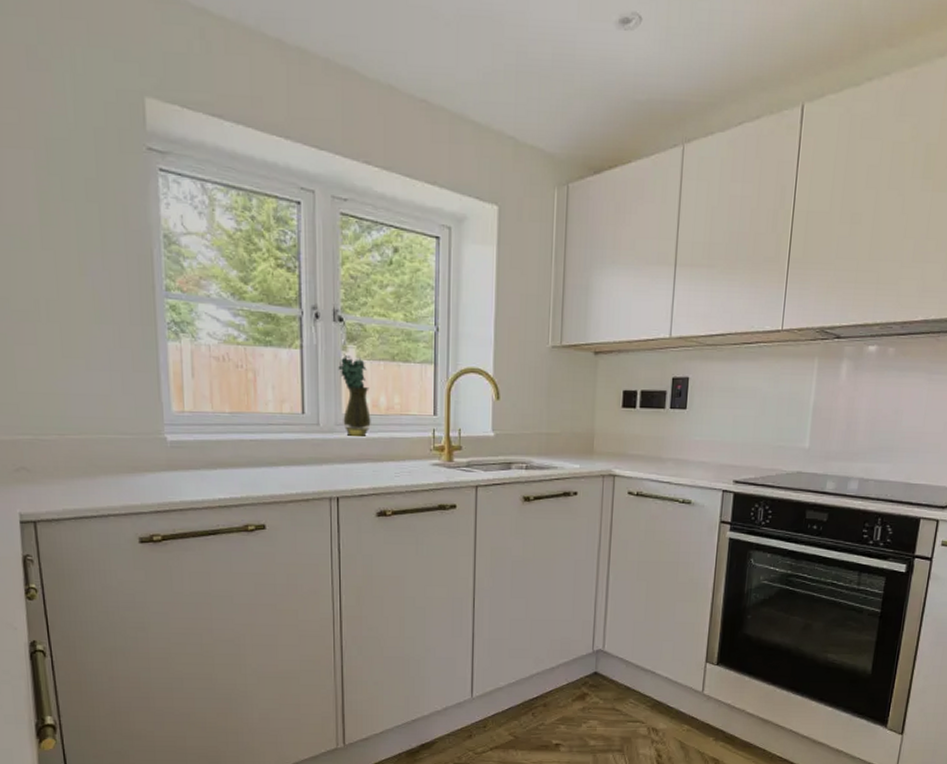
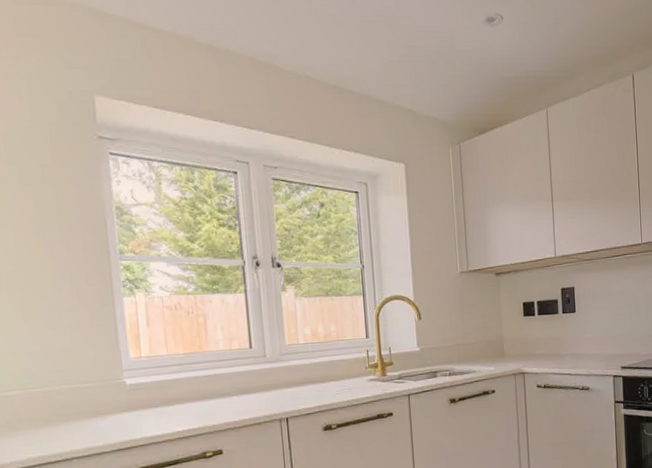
vase: present [338,354,371,438] -> none [279,294,312,364]

